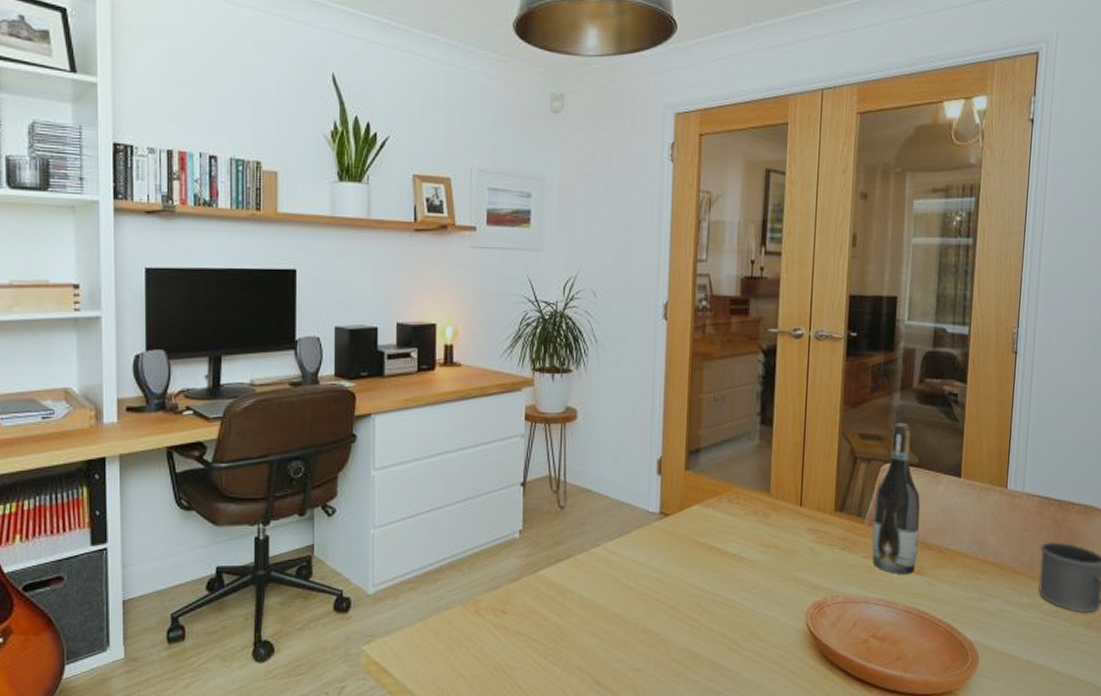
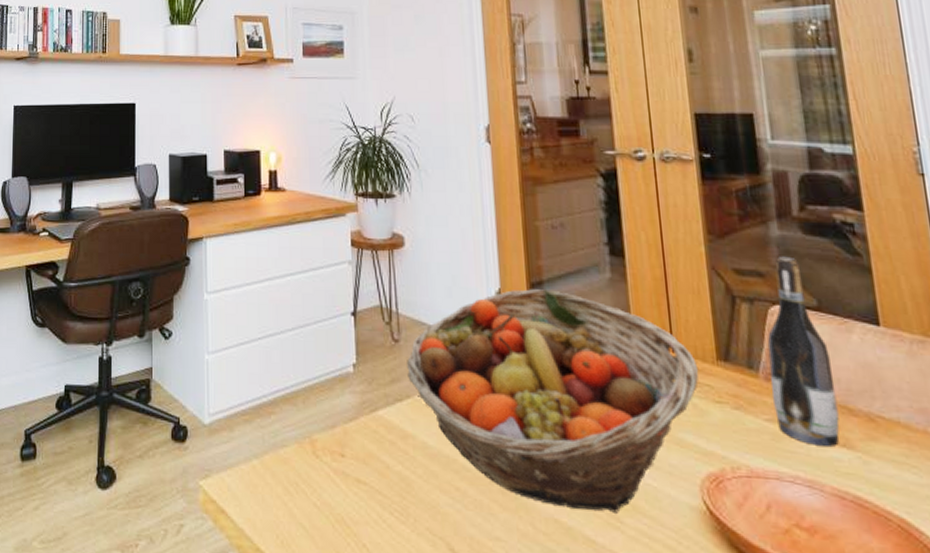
fruit basket: none [570,456,819,640] -> present [407,289,699,513]

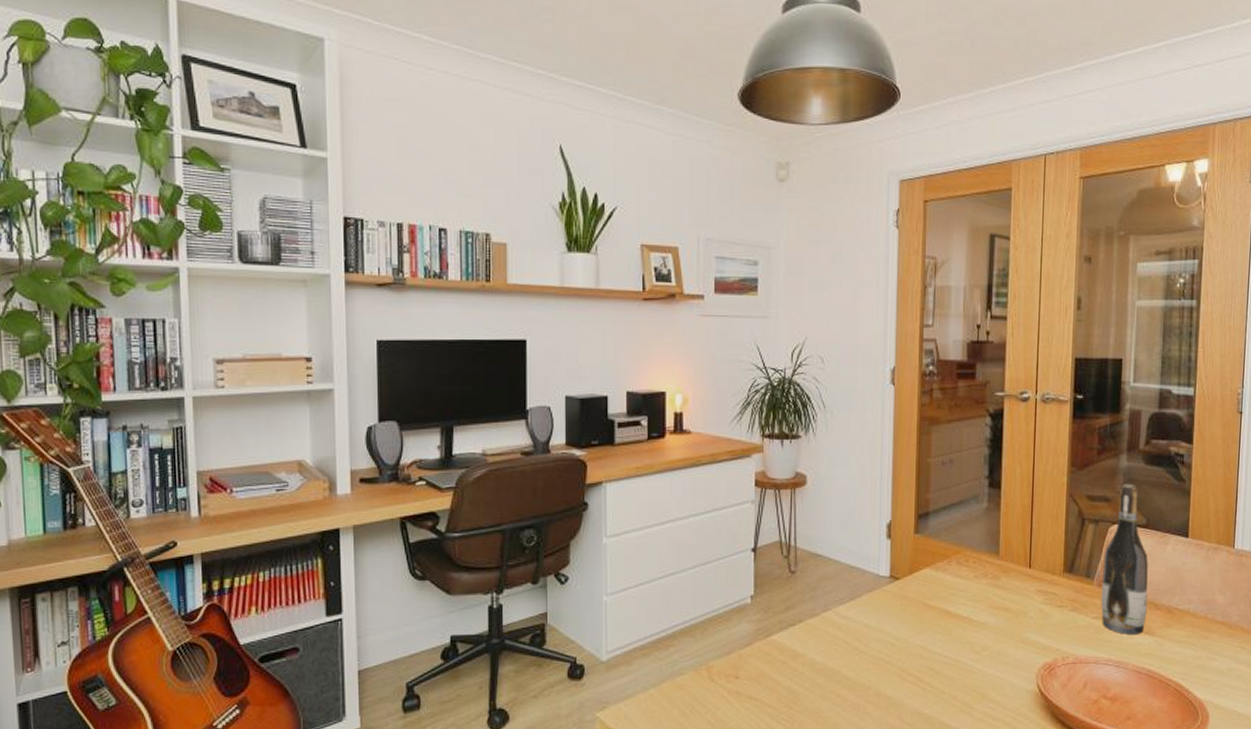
fruit basket: present [407,289,699,513] -> none [801,520,1048,702]

